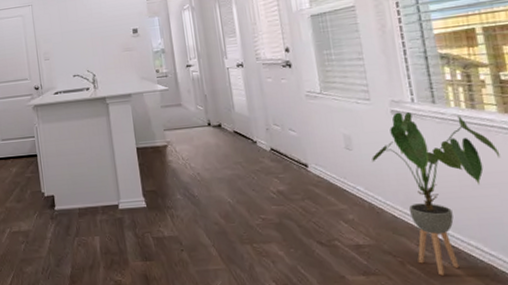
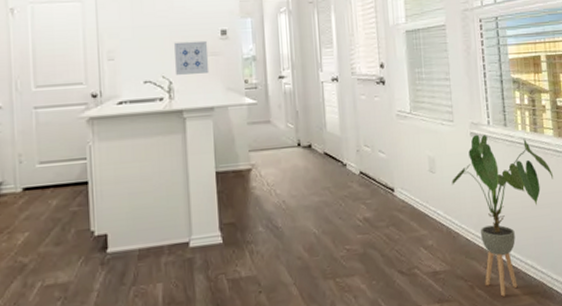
wall art: none [95,39,126,69] -> present [174,40,210,75]

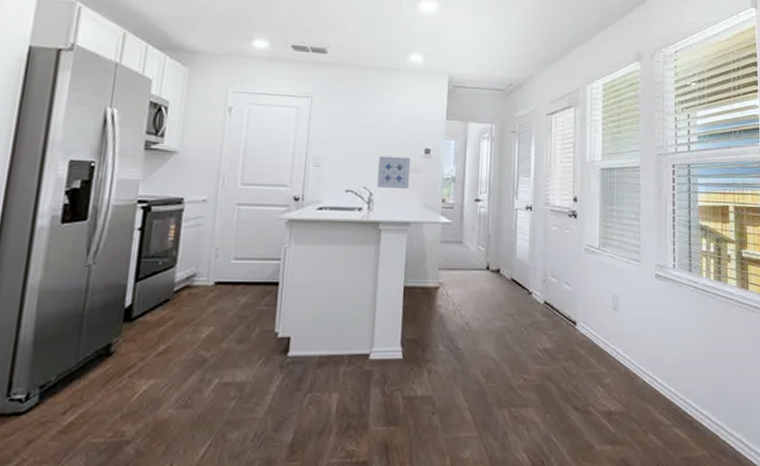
house plant: present [452,134,554,297] -> none [634,277,734,445]

